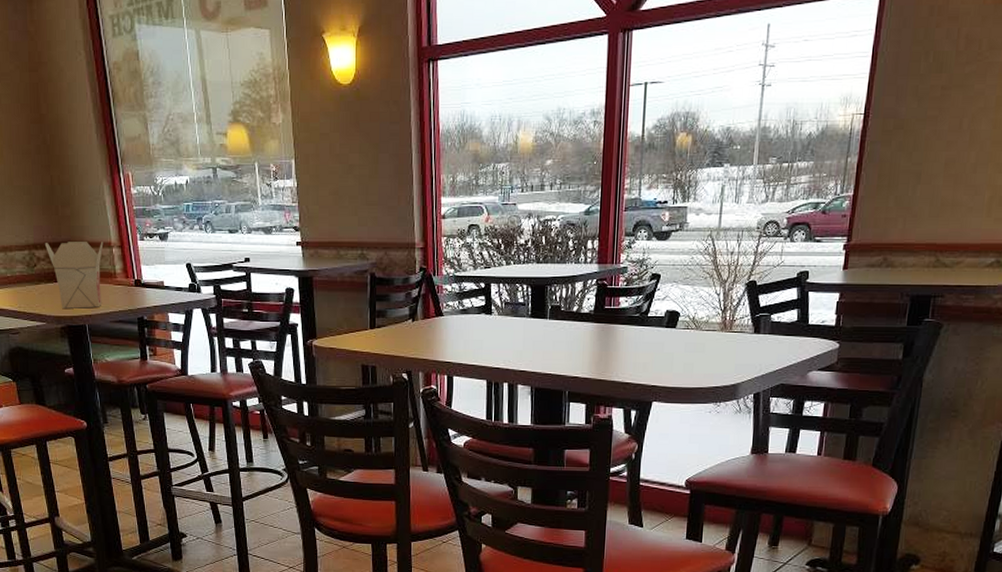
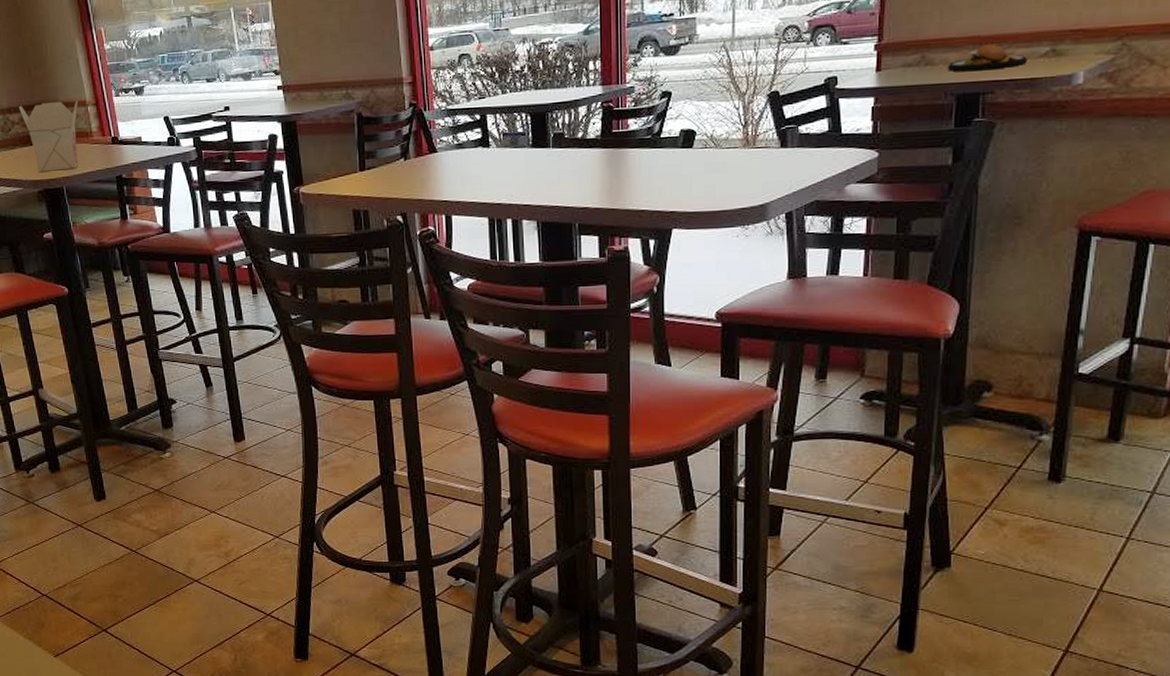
burger: none [905,251,975,276] -> present [947,43,1027,72]

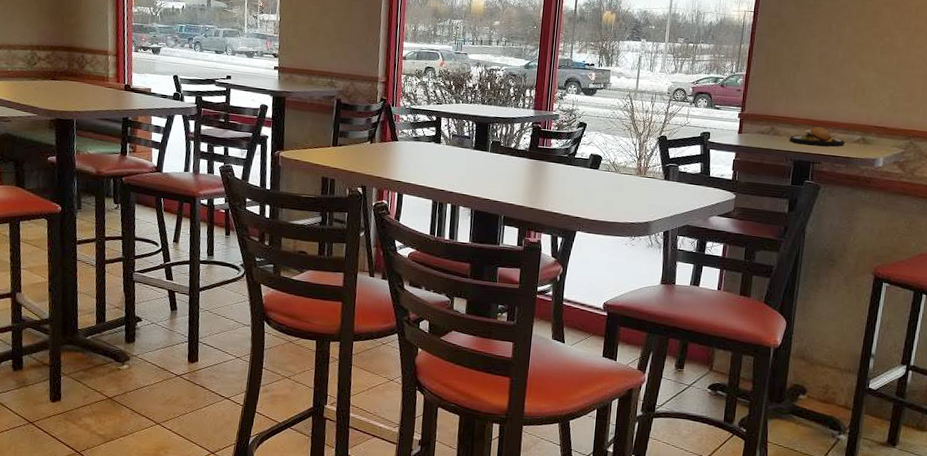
takeout container: present [18,101,79,172] -> none [46,45,101,106]

